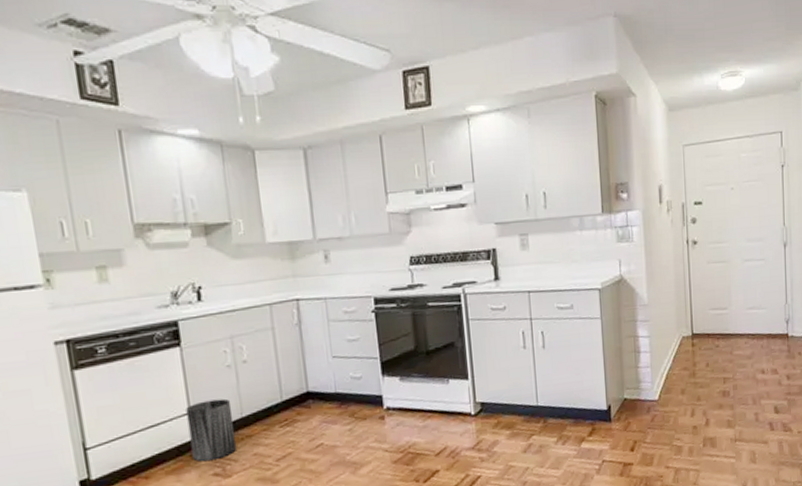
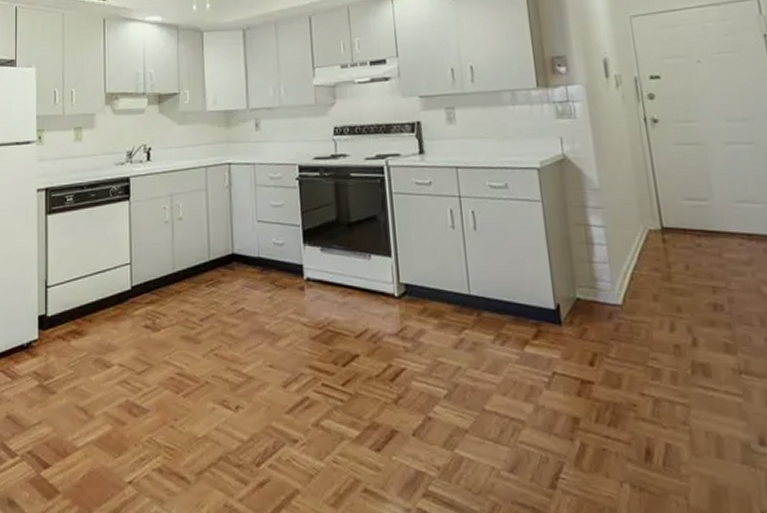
trash can: present [186,398,238,462] -> none [128,252,167,312]

